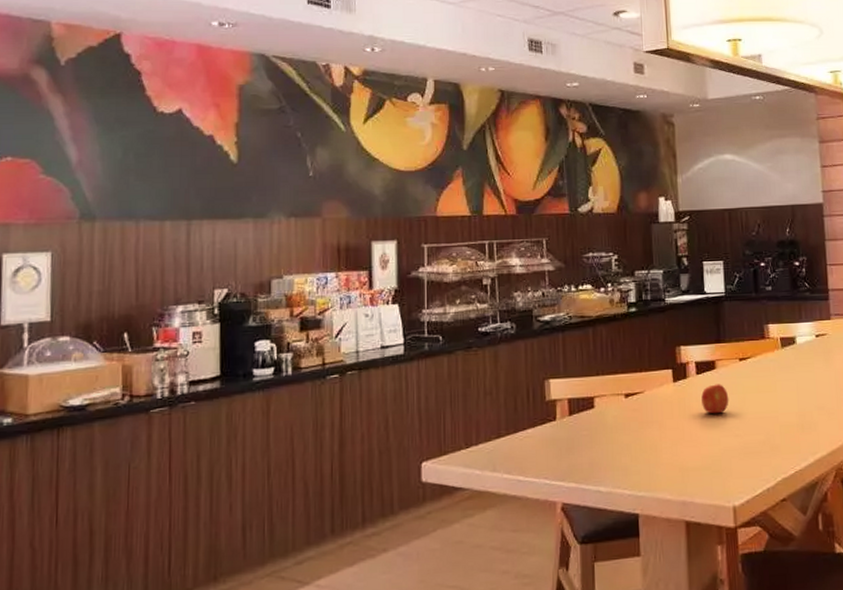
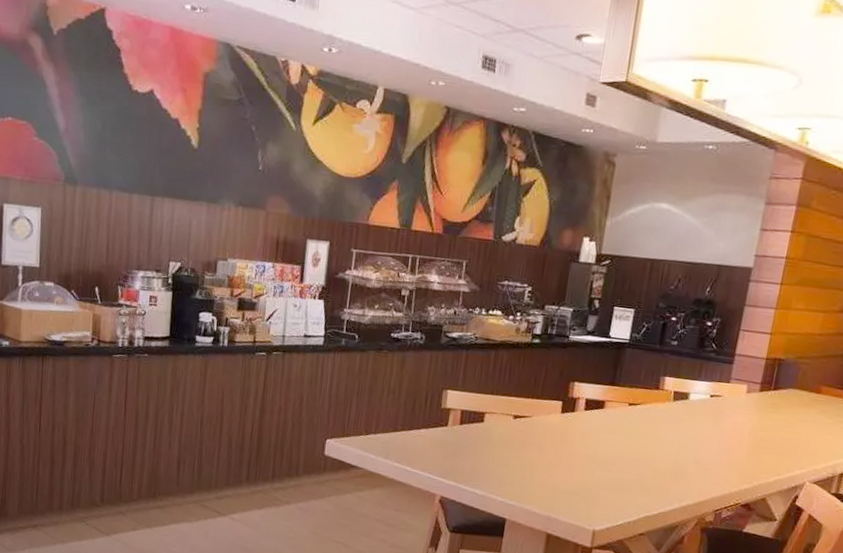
fruit: present [701,384,729,414] -> none [583,422,611,449]

